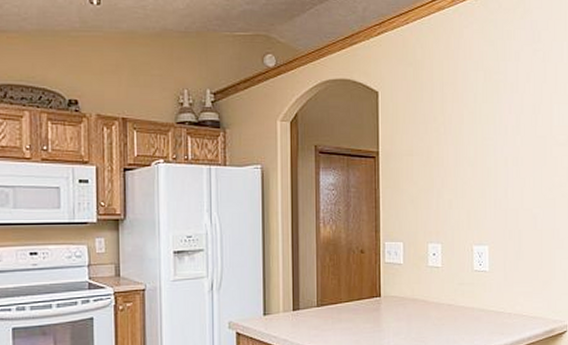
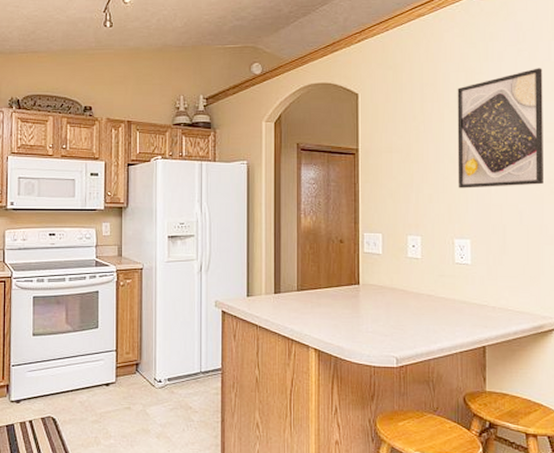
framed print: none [476,69,556,193] -> present [457,68,543,189]

